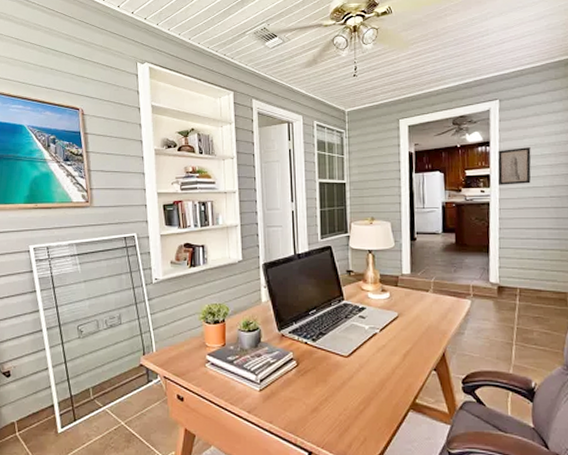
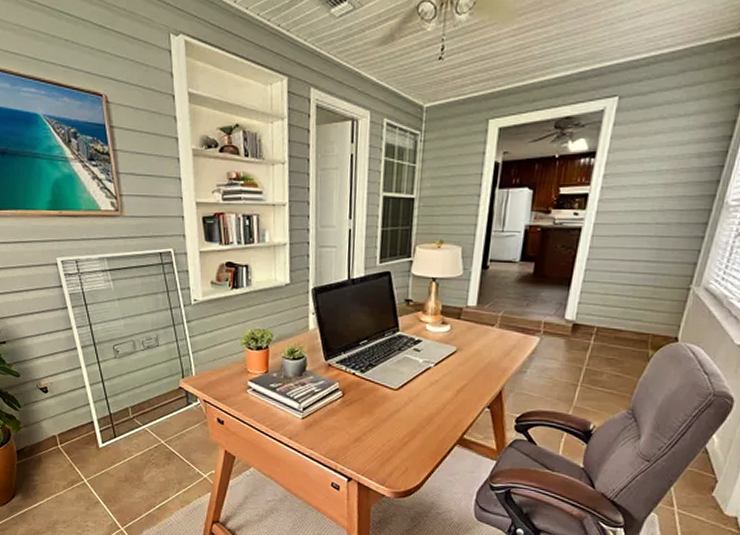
wall art: present [497,147,531,185] -> none [597,160,646,208]

